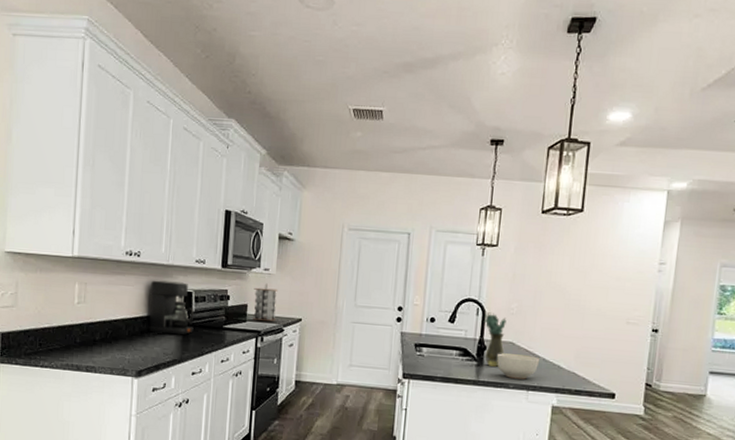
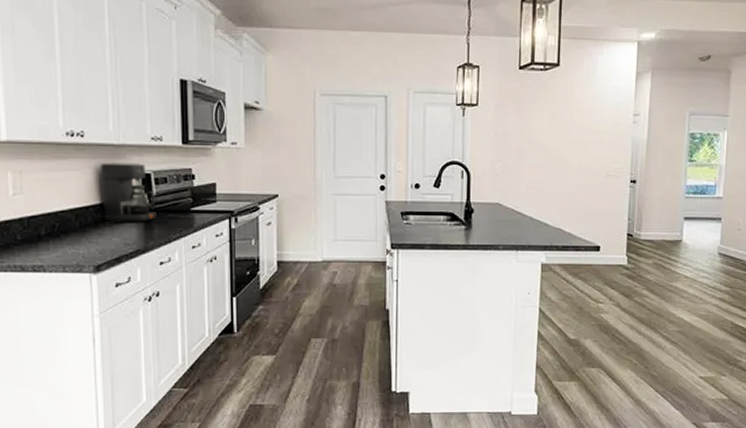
spice rack: present [253,283,278,322] -> none [221,158,250,201]
vase: present [484,311,506,367] -> none [470,173,492,229]
bowl: present [496,353,540,380] -> none [484,214,527,240]

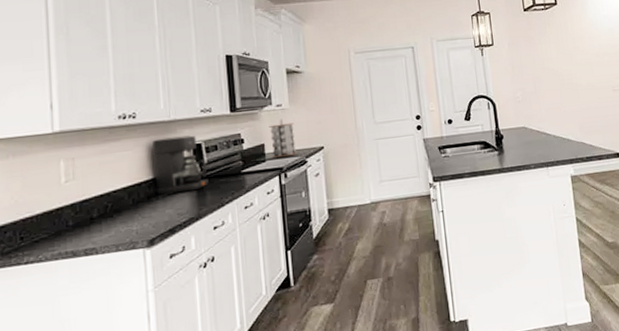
spice rack: none [221,158,250,201] -> present [268,119,297,159]

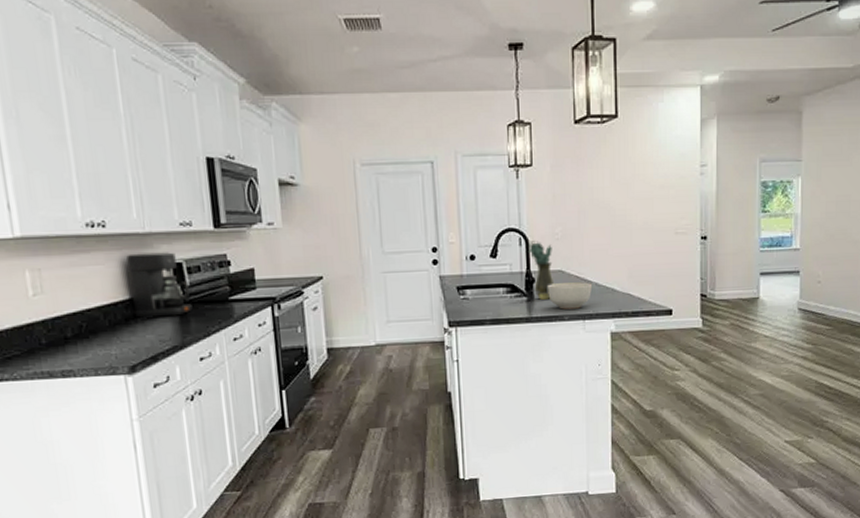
spice rack: present [268,119,297,159] -> none [258,240,292,286]
vase: none [495,103,520,153] -> present [528,239,555,300]
bowl: none [513,135,552,160] -> present [546,281,593,310]

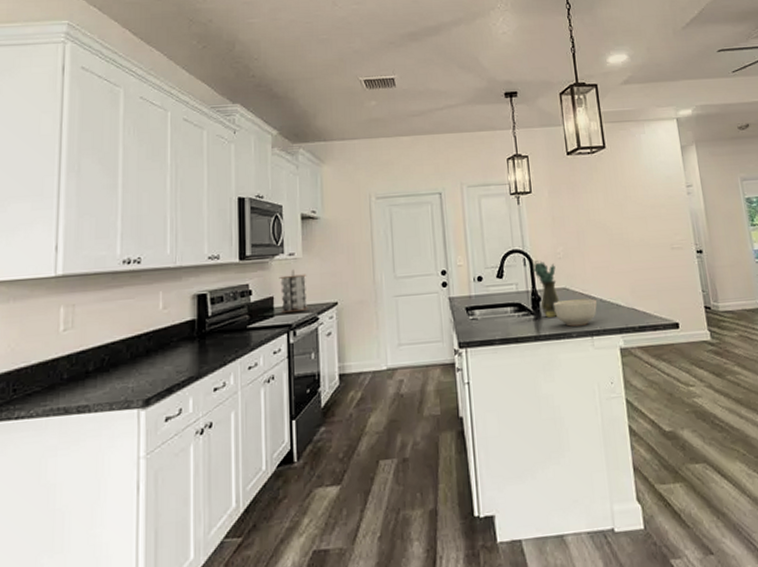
coffee maker: present [126,252,193,318] -> none [155,284,212,350]
spice rack: none [258,240,292,286] -> present [279,269,308,314]

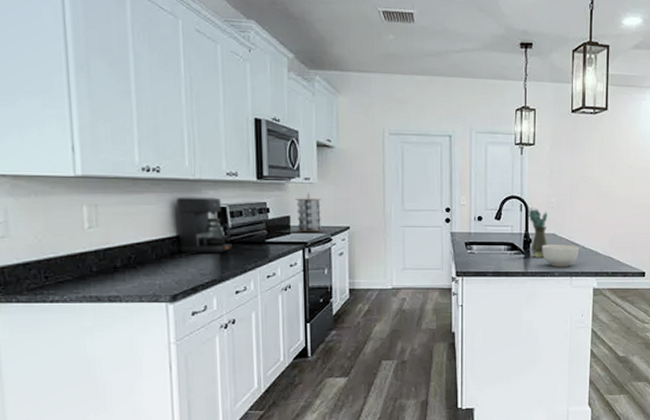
coffee maker: none [155,284,212,350] -> present [176,197,232,253]

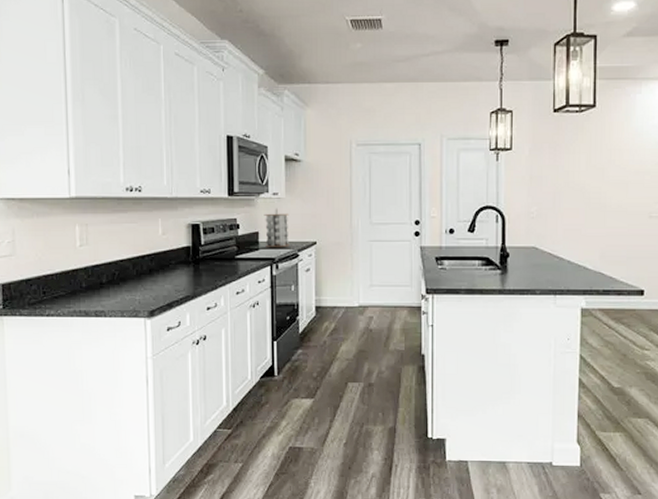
coffee maker: present [176,197,232,253] -> none [155,215,205,270]
vase: present [528,206,548,258] -> none [505,217,528,273]
bowl: present [541,243,580,267] -> none [520,258,565,284]

